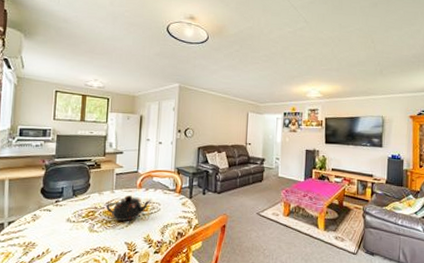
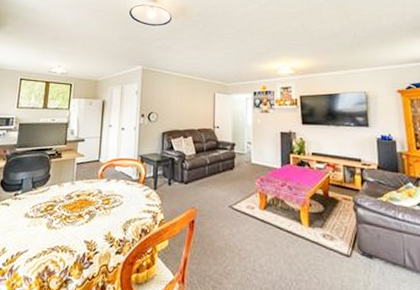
teapot: present [106,195,151,221] -> none [66,187,113,216]

